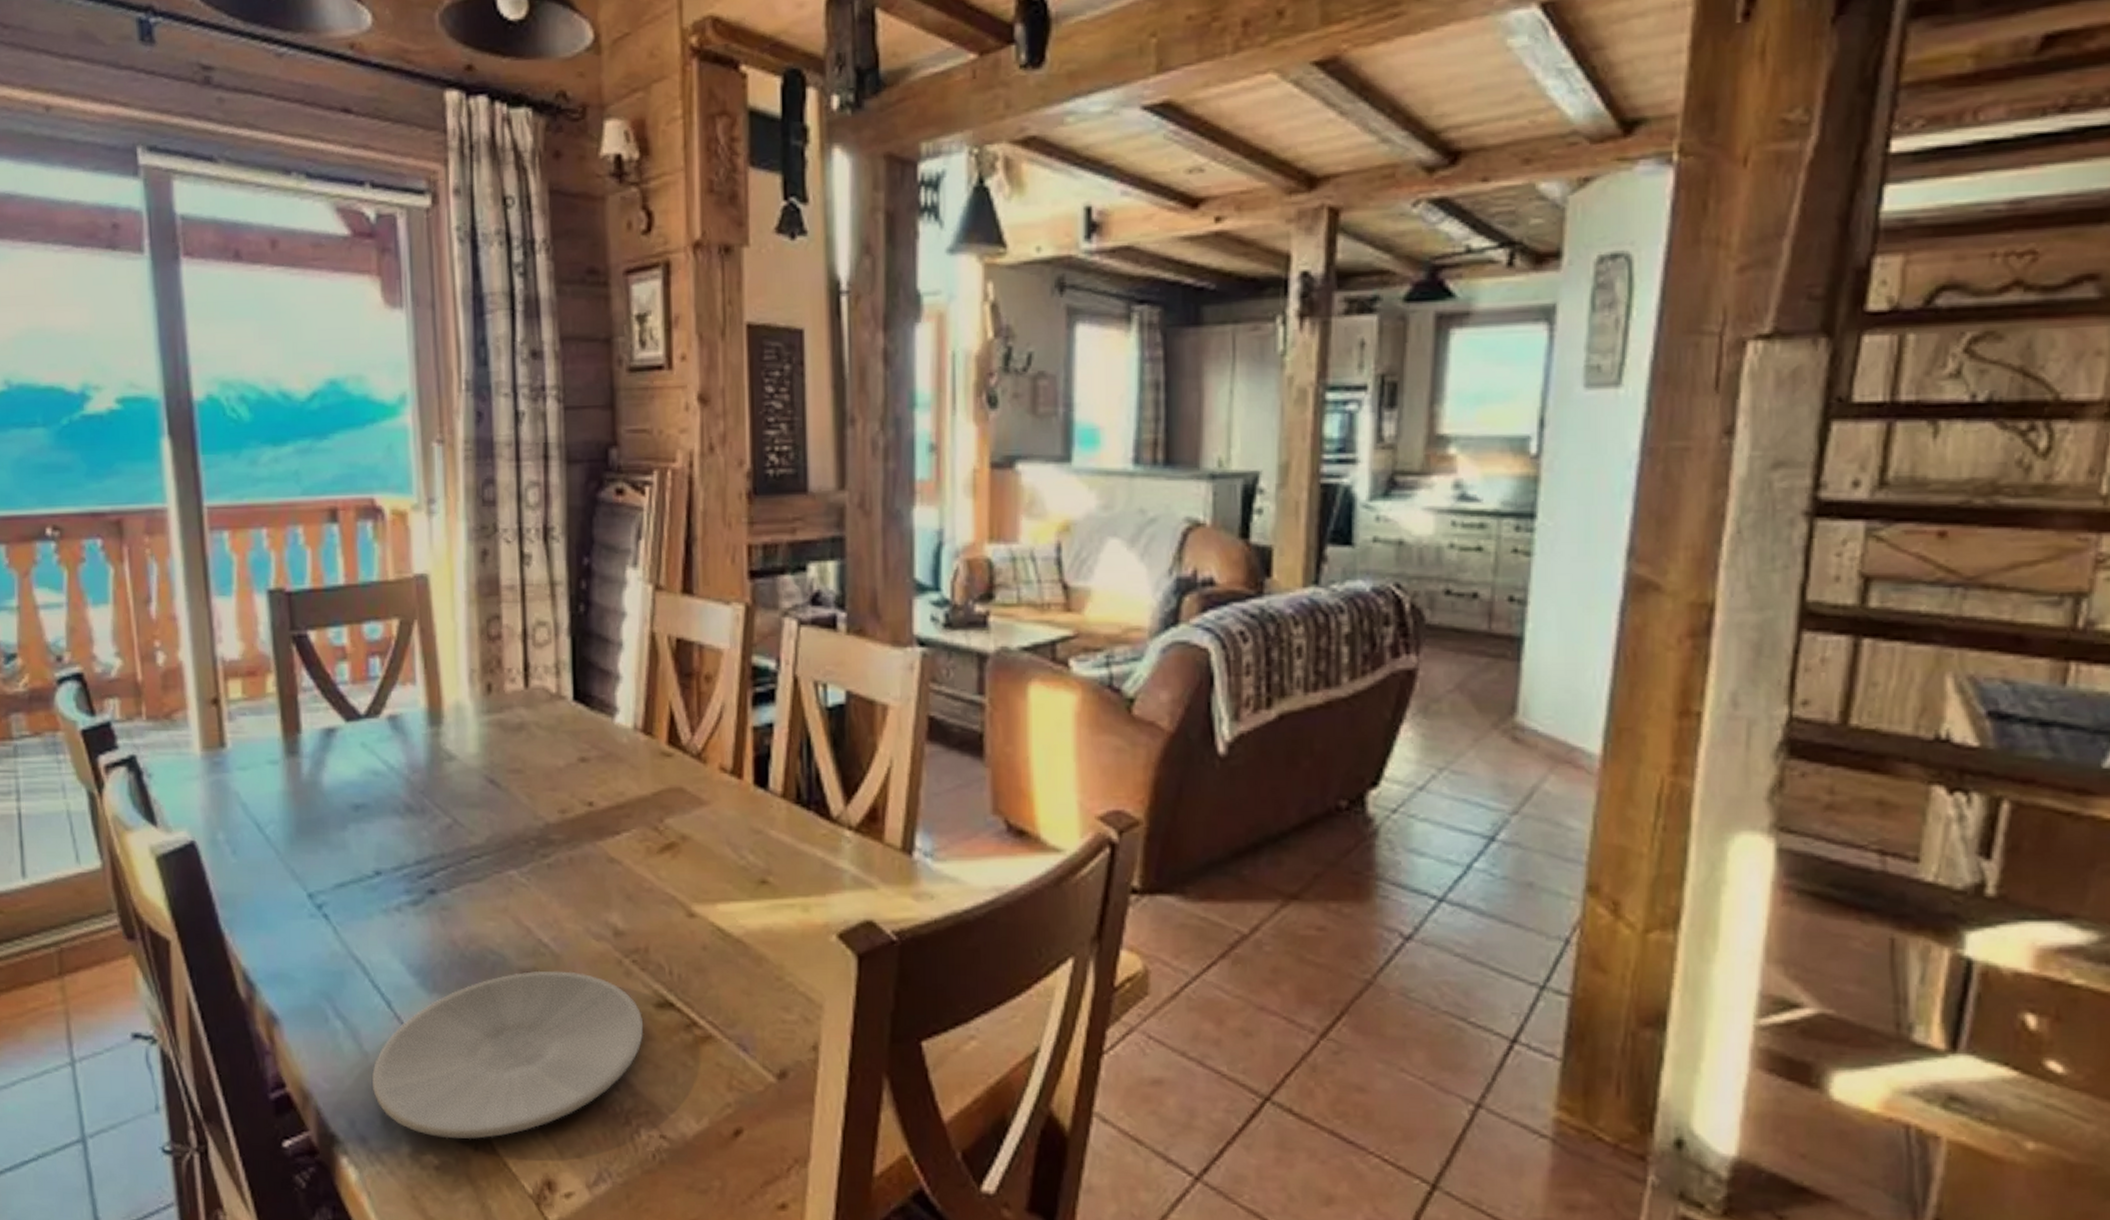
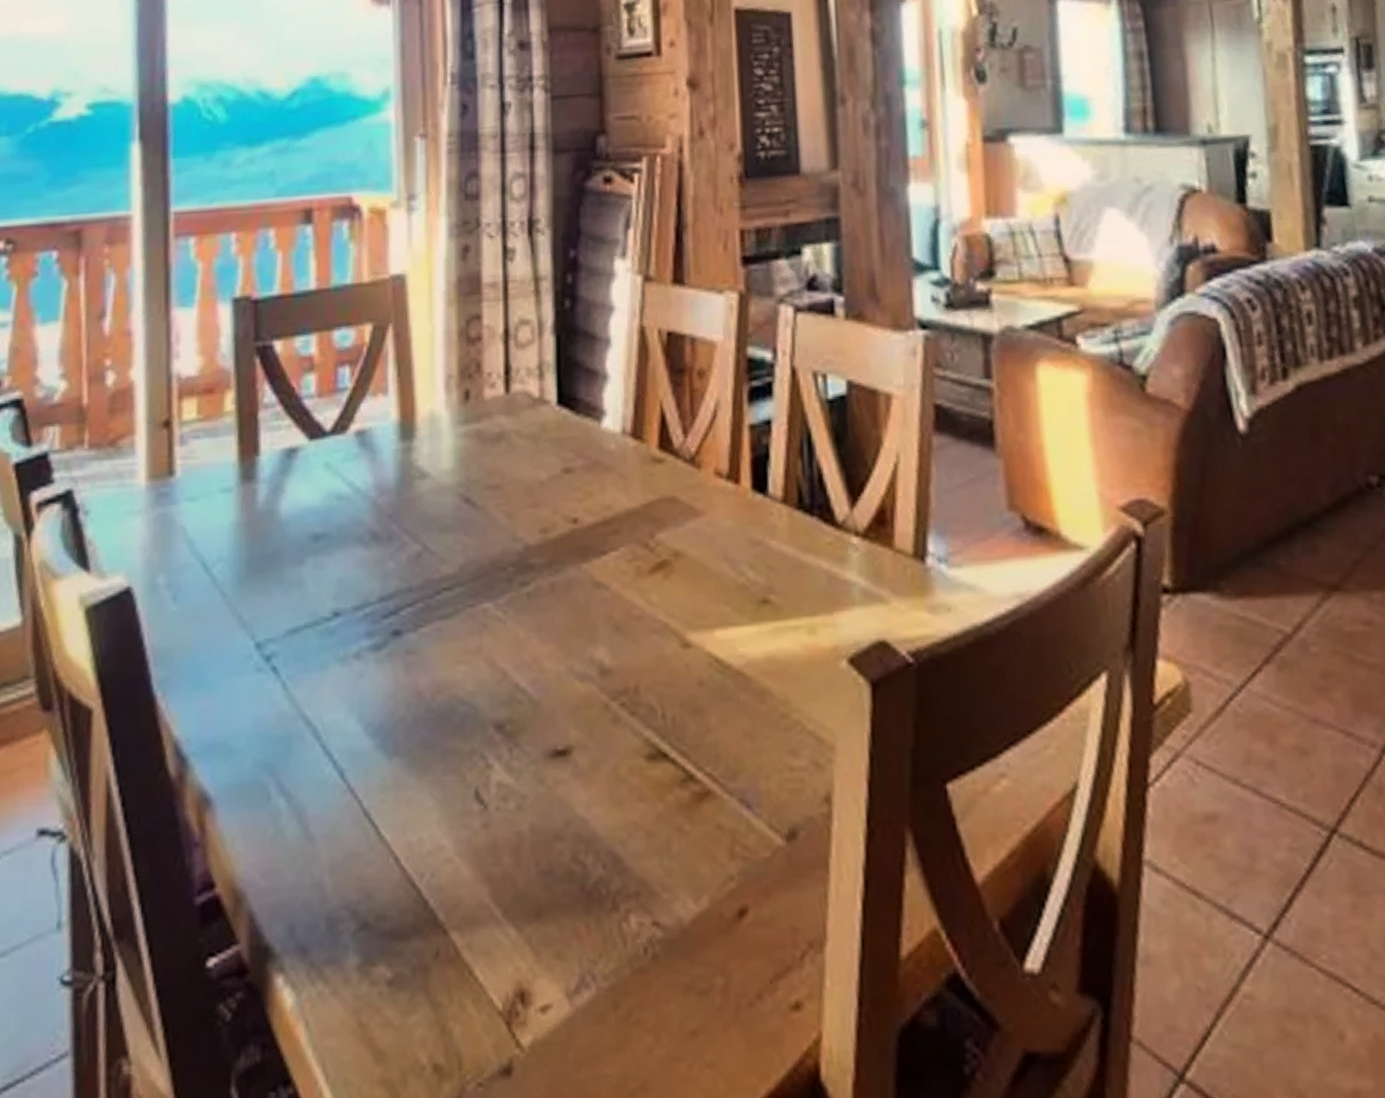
plate: present [372,970,644,1139] -> none [318,720,634,944]

